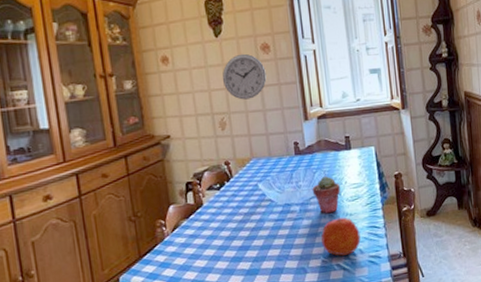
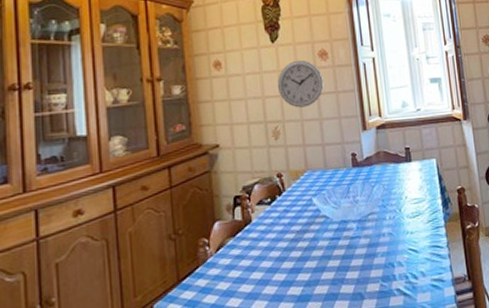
potted succulent: present [312,176,340,214] -> none [370,190,400,232]
apple: present [321,215,361,256] -> none [380,233,423,280]

